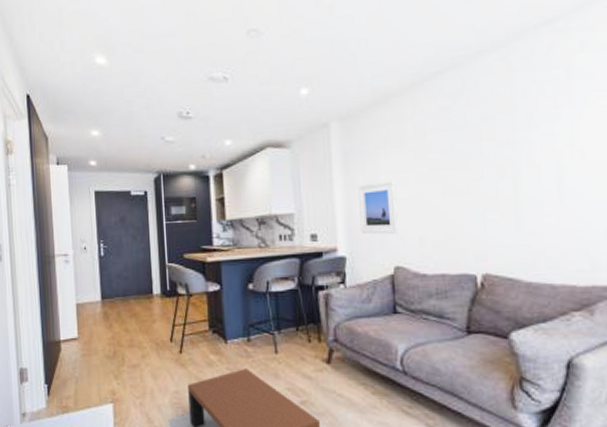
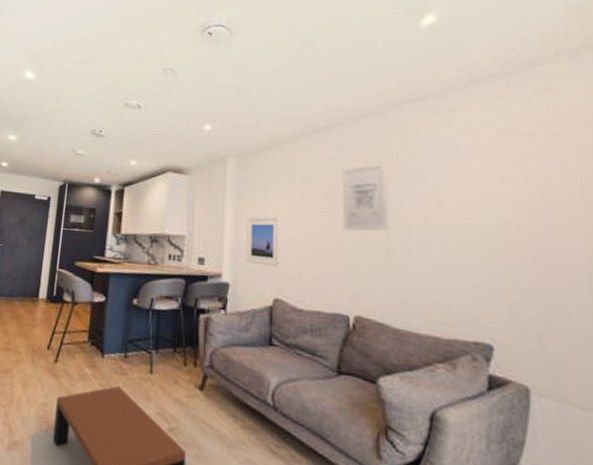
wall art: none [460,103,516,185] -> present [342,162,389,231]

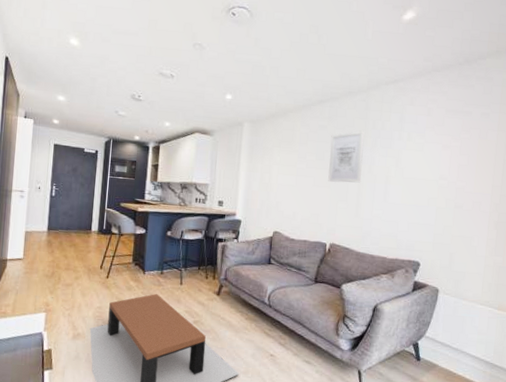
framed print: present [245,216,281,267] -> none [254,170,283,208]

